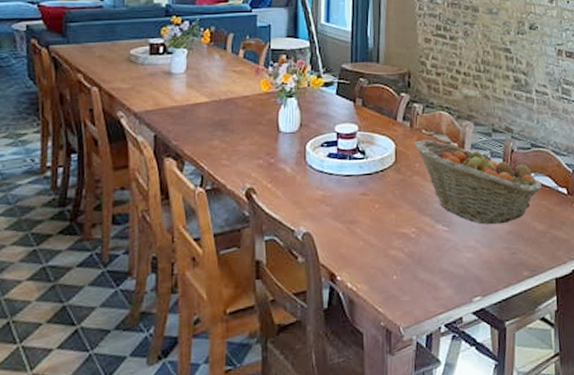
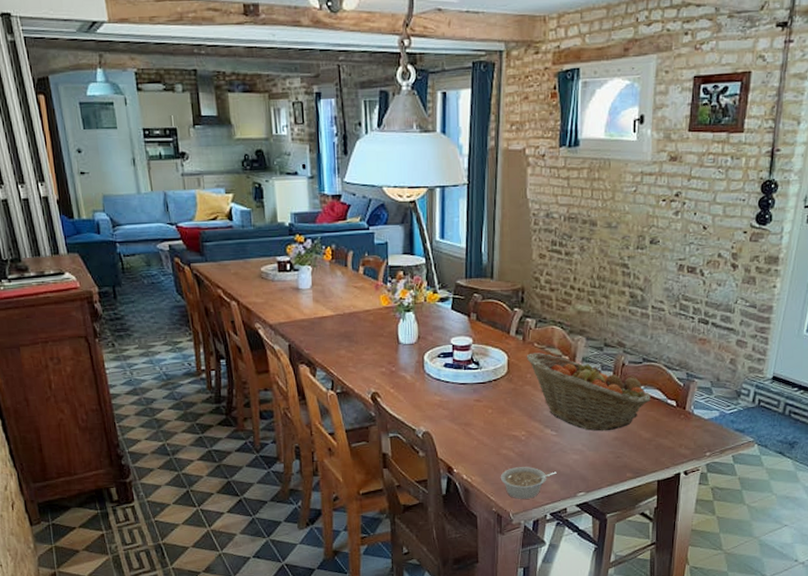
legume: none [389,269,450,309] -> present [500,467,557,499]

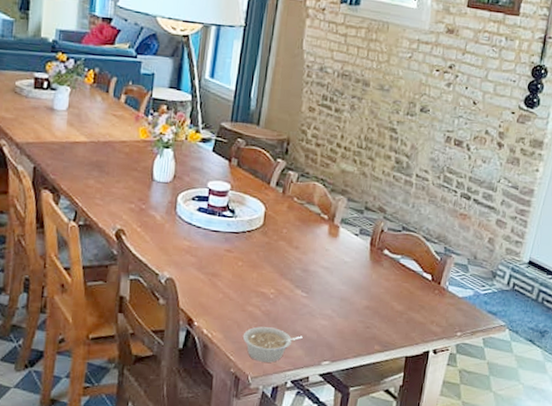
fruit basket: present [526,352,651,431] -> none [284,207,407,299]

